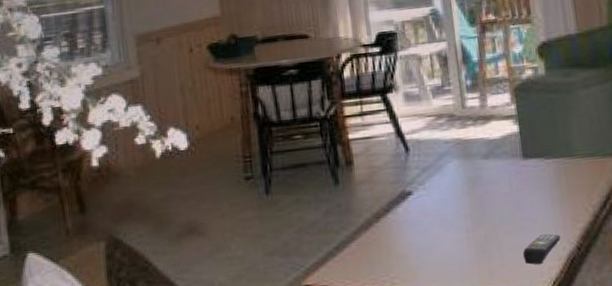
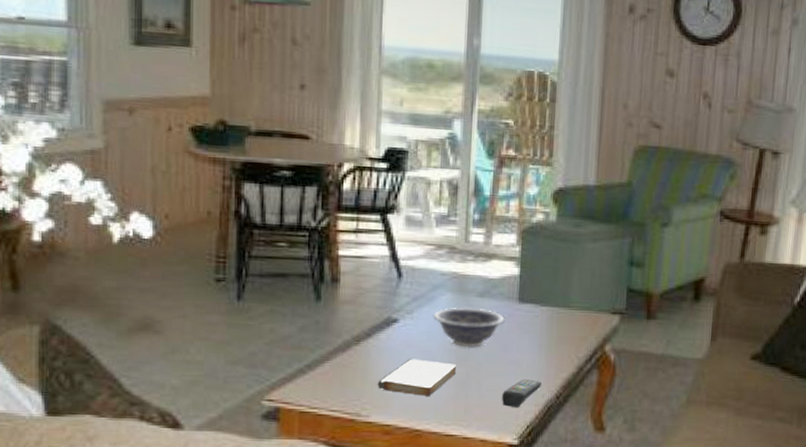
book: none [402,228,475,264] -> present [377,358,456,396]
decorative bowl: none [443,169,513,211] -> present [433,307,505,348]

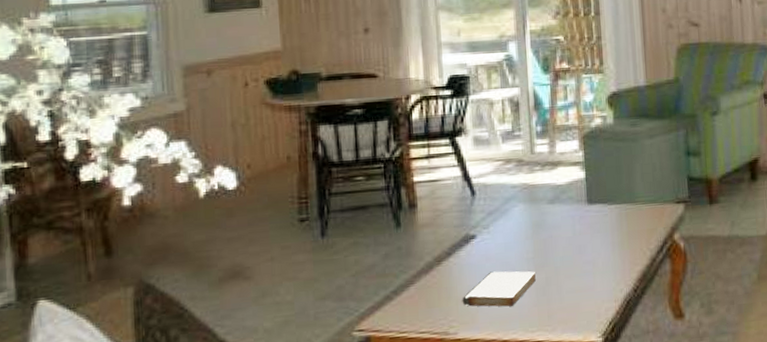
decorative bowl: present [433,307,505,348] -> none [508,214,577,254]
remote control: present [502,379,541,407] -> none [582,276,618,306]

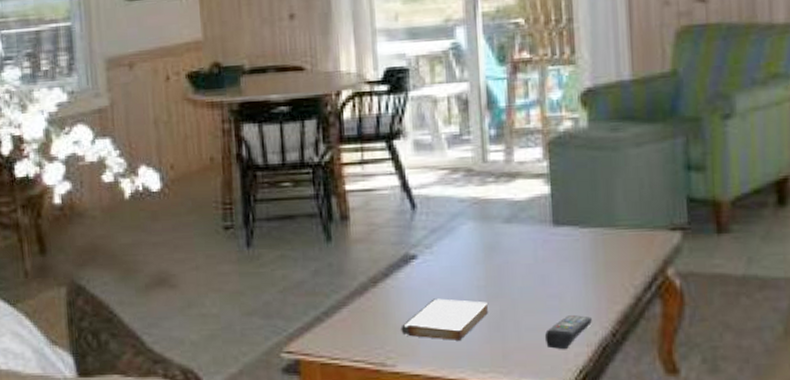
remote control: none [582,276,618,306] -> present [545,315,592,349]

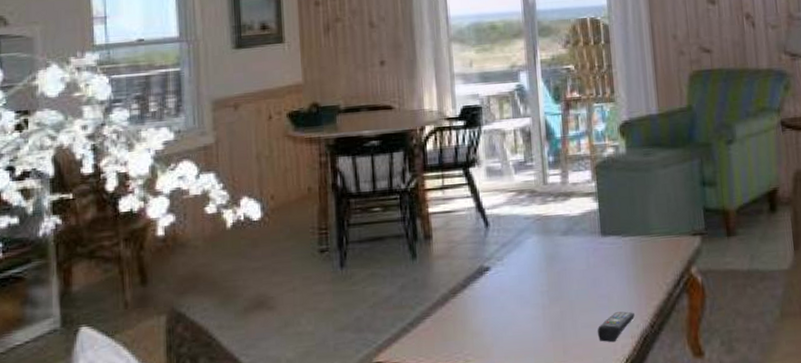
book: present [401,298,488,340] -> none [477,304,550,341]

